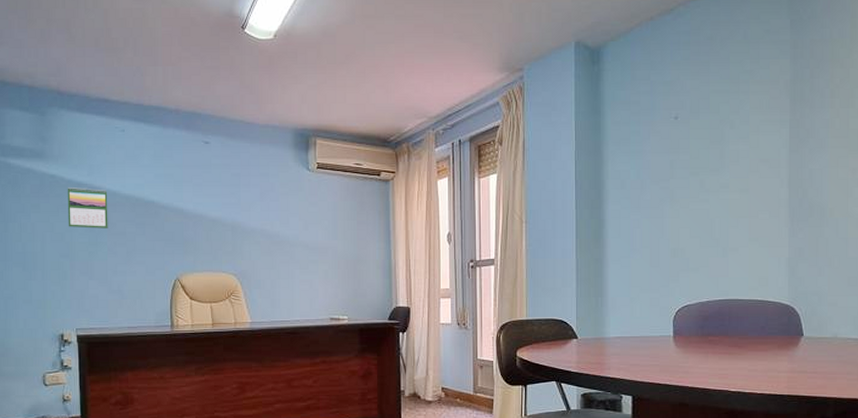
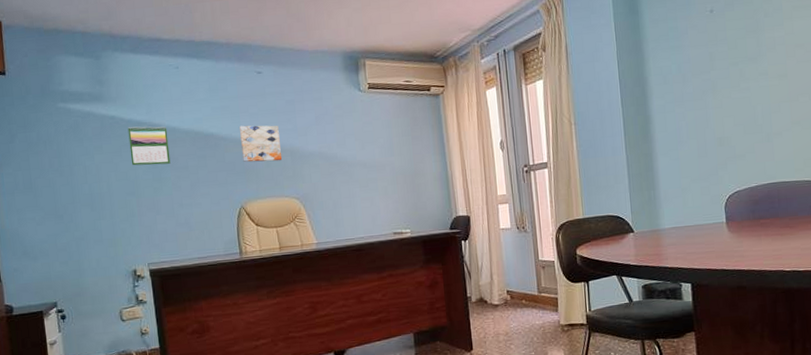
wall art: none [182,195,223,235] -> present [240,125,283,163]

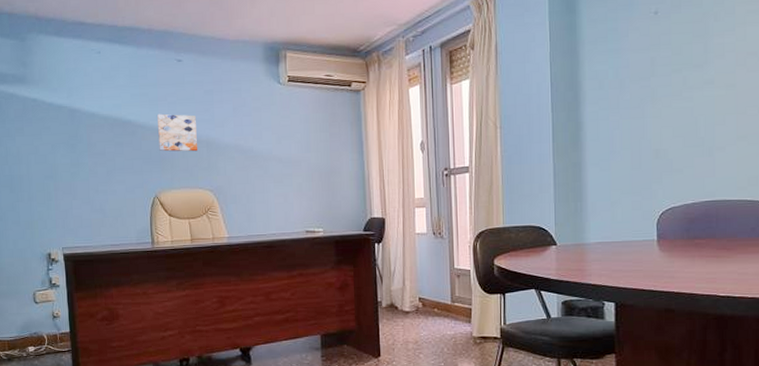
calendar: present [127,126,171,166] -> none [48,110,89,150]

